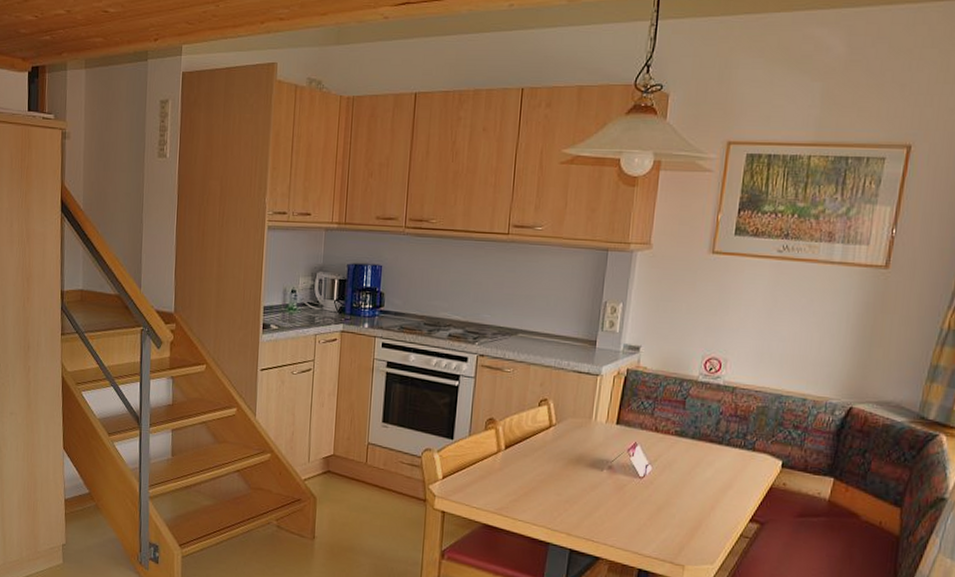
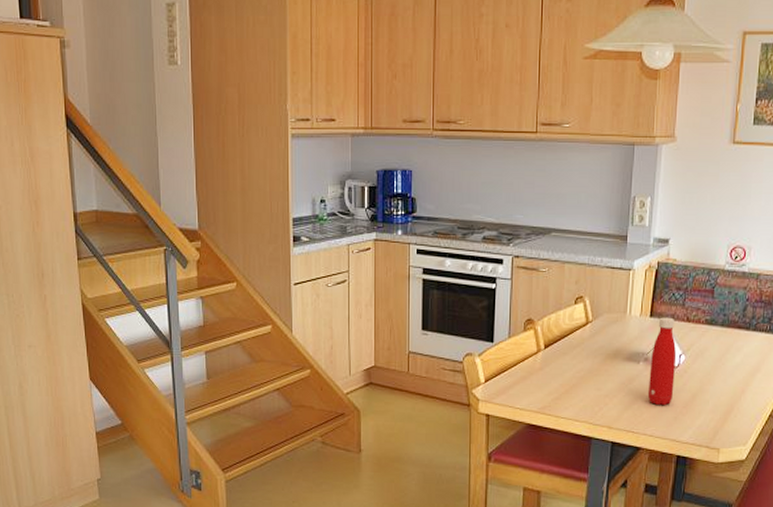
bottle: none [610,425,643,517] -> present [647,317,677,406]

